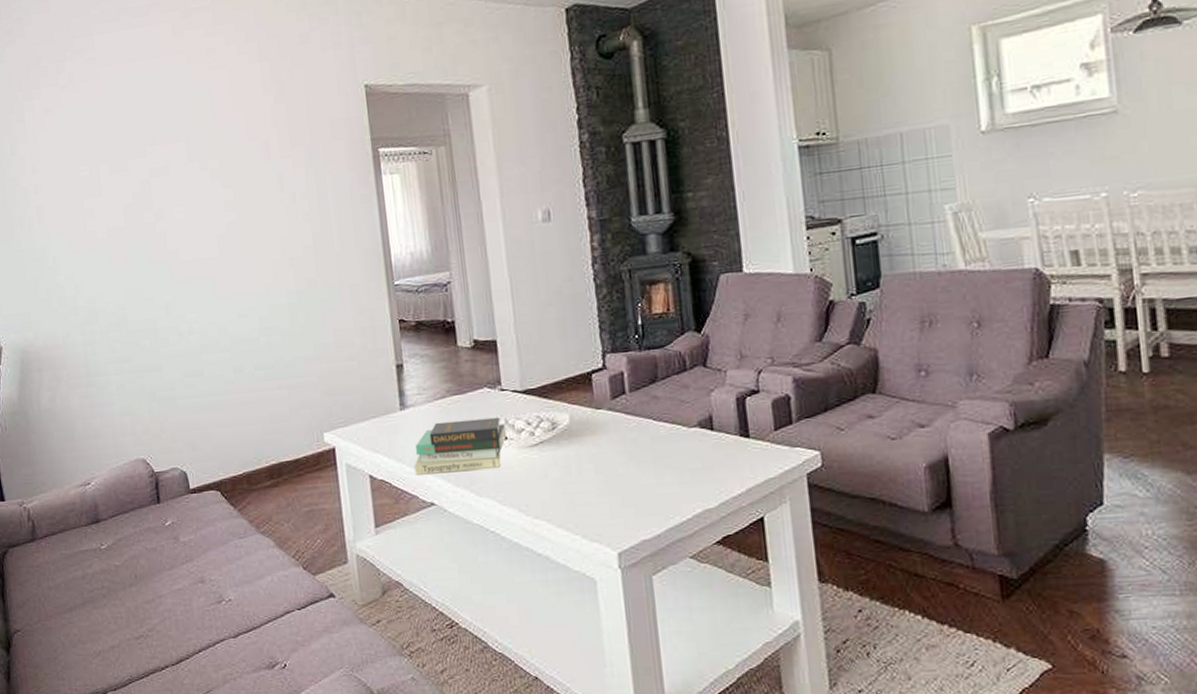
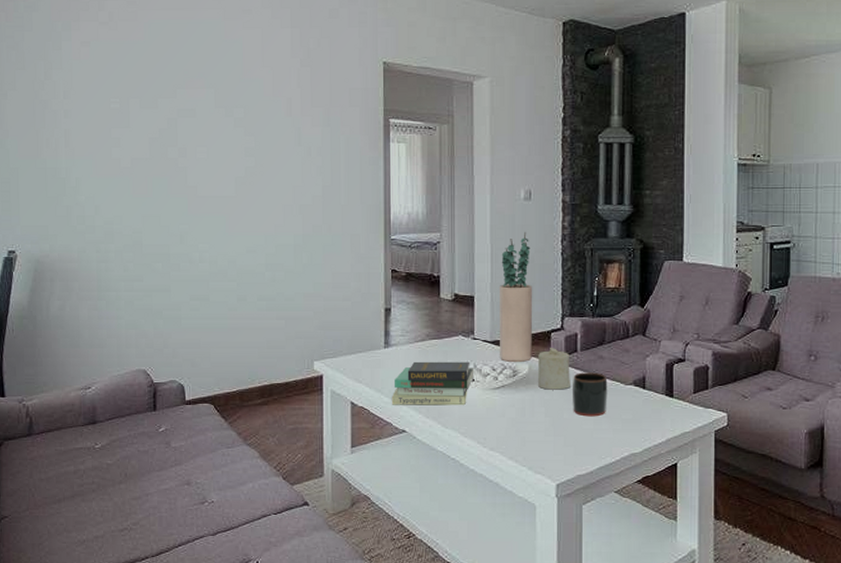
vase: none [522,259,572,414] -> present [500,232,533,363]
candle: none [579,390,622,442] -> present [538,347,570,390]
mug: none [623,416,669,470] -> present [572,372,608,417]

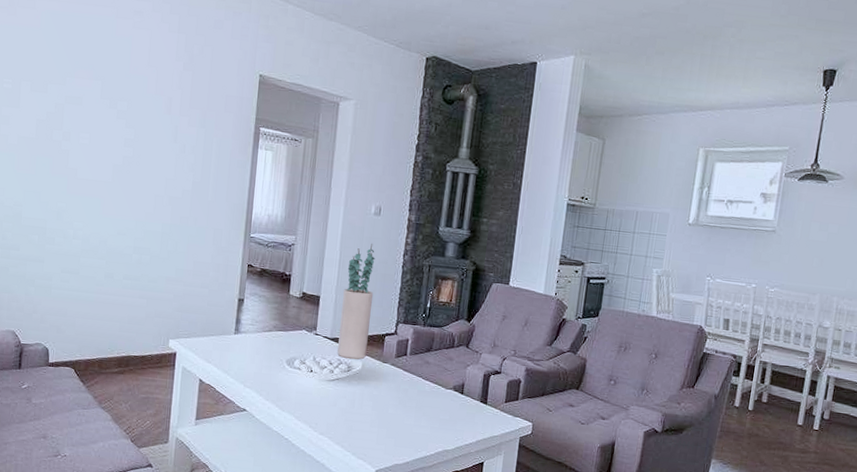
books: present [391,361,474,406] -> none [235,349,314,392]
candle: present [538,347,570,390] -> none [369,348,400,388]
mug: present [572,372,608,417] -> none [397,374,431,414]

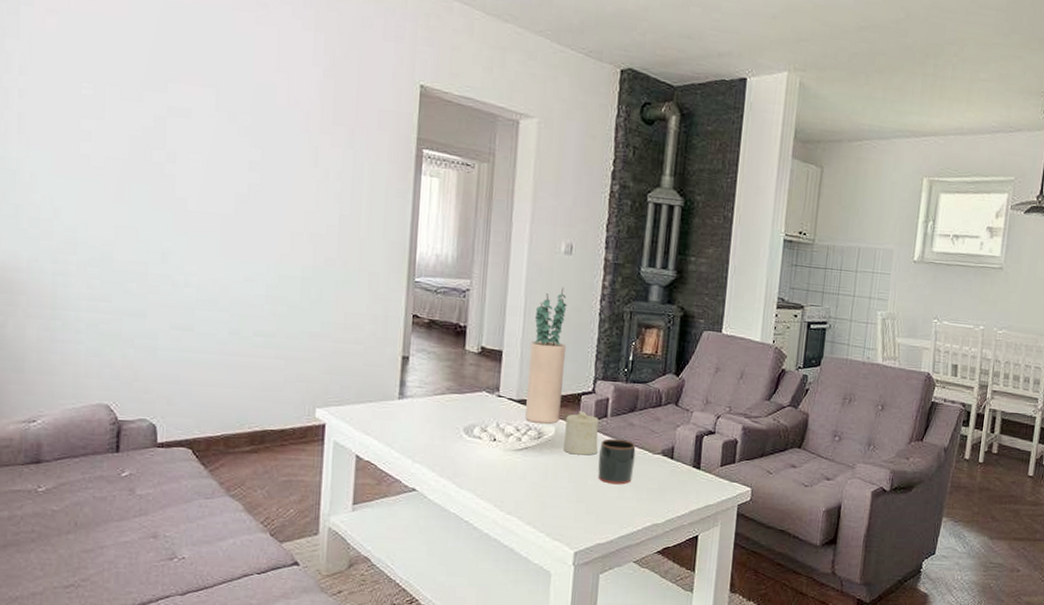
candle: none [369,348,400,388] -> present [564,410,600,456]
mug: none [397,374,431,414] -> present [598,438,636,485]

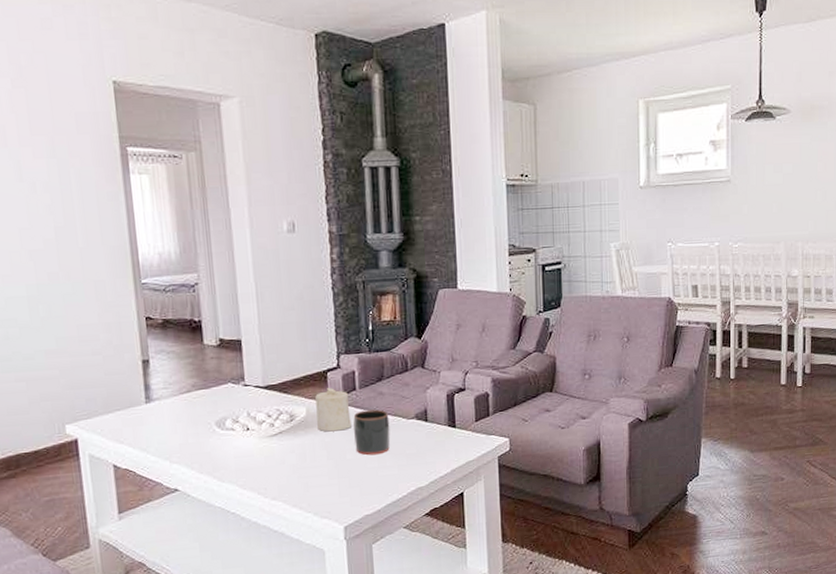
vase: present [525,288,567,425] -> none [267,267,309,408]

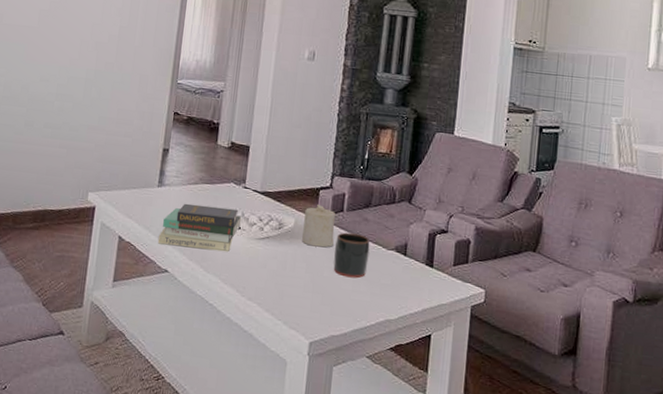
books: none [158,410,249,464] -> present [157,203,242,251]

